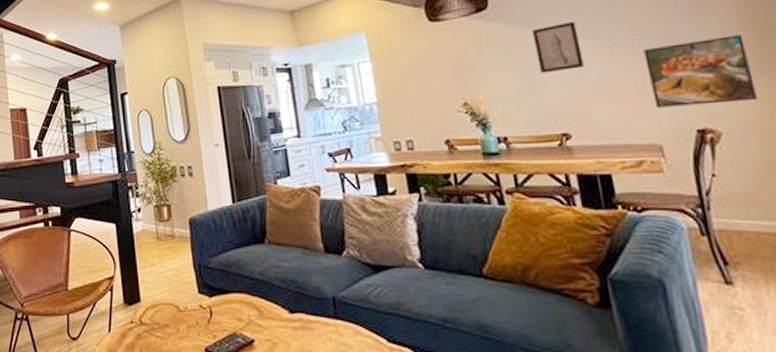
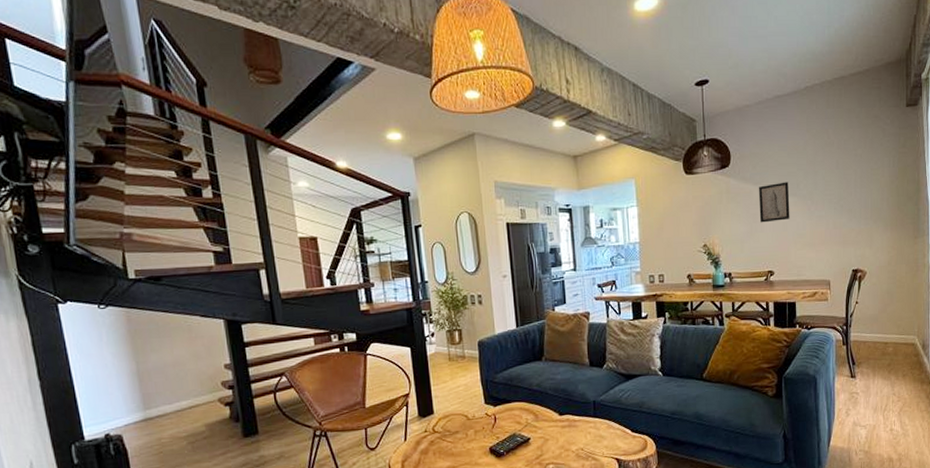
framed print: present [643,35,758,108] -> none [829,200,892,253]

